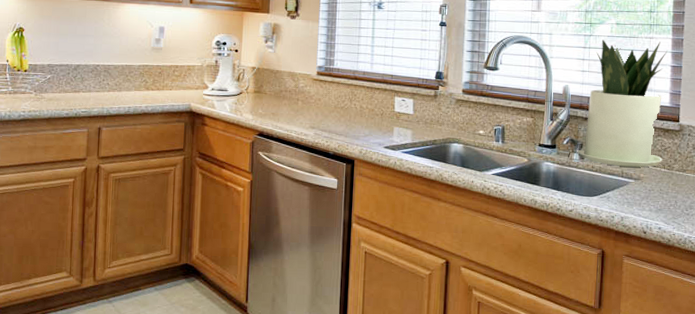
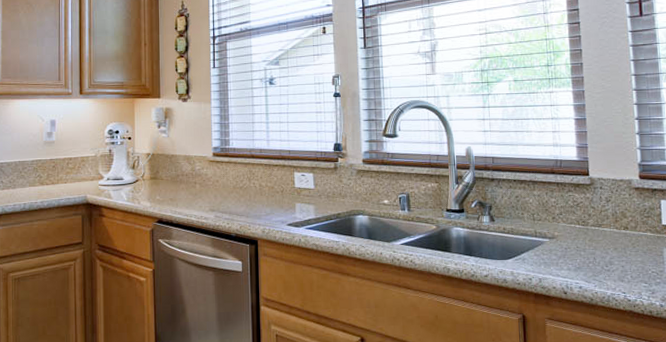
planter: present [576,40,667,168] -> none [485,95,576,226]

